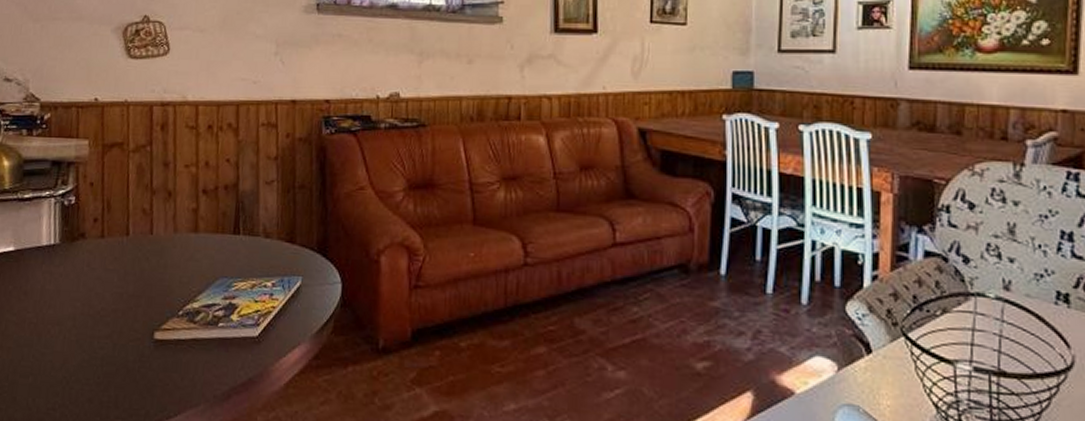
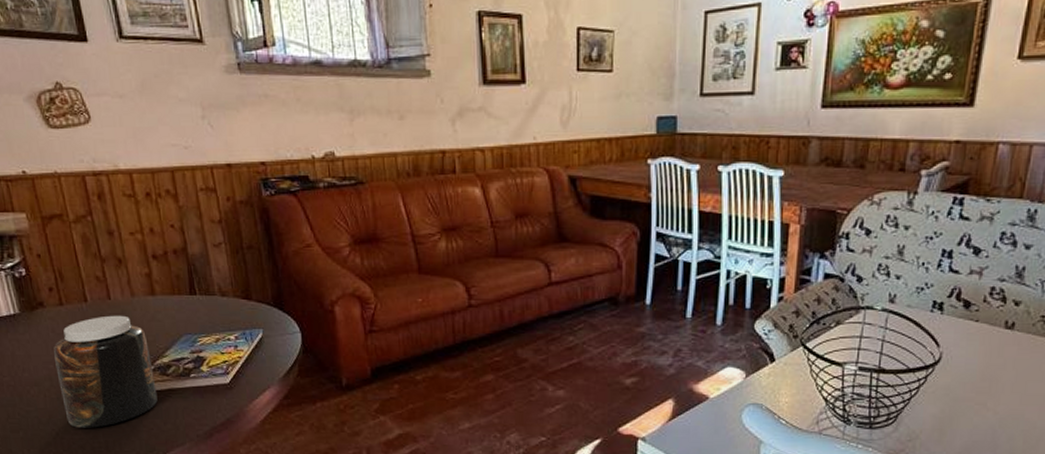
jar: none [81,251,181,379] -> present [54,315,158,428]

